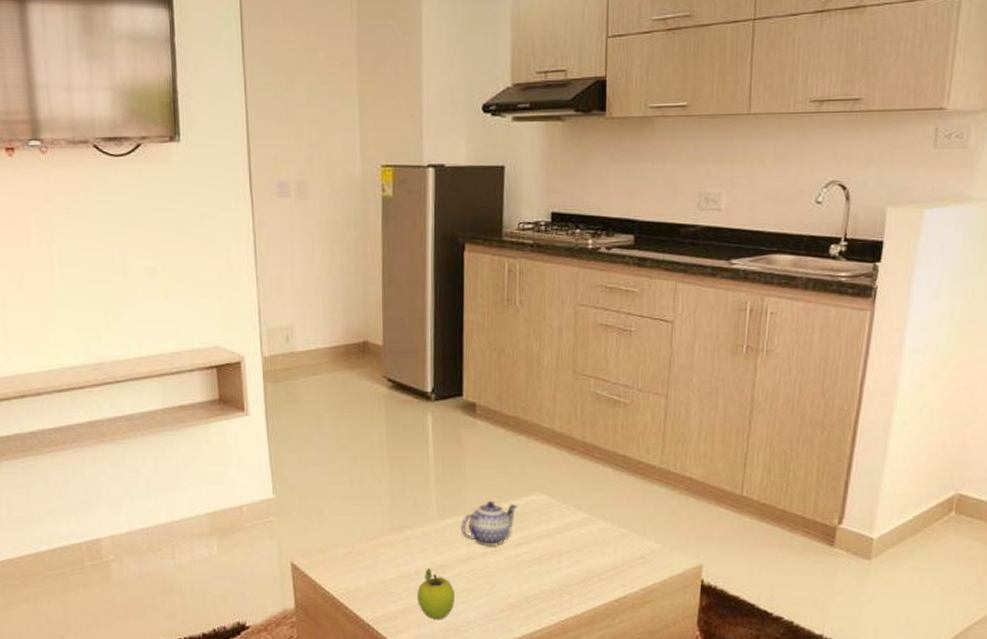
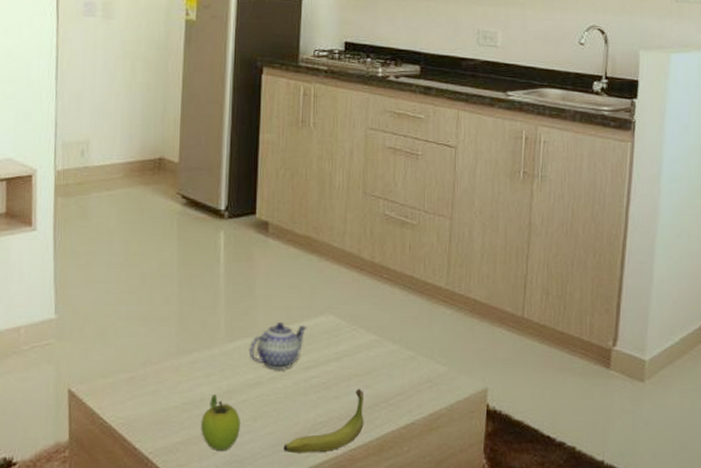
banana: none [497,563,576,623] -> present [283,388,364,453]

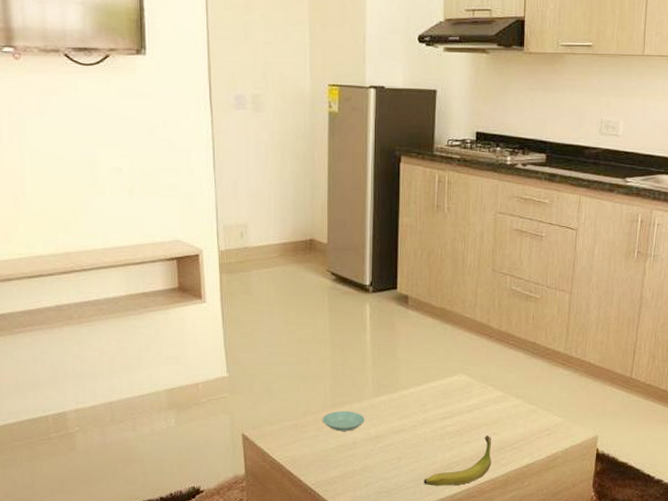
saucer: none [165,359,215,385] -> present [323,410,365,431]
fruit: present [201,394,240,450] -> none [354,439,387,483]
teapot: present [249,321,307,370] -> none [393,380,443,419]

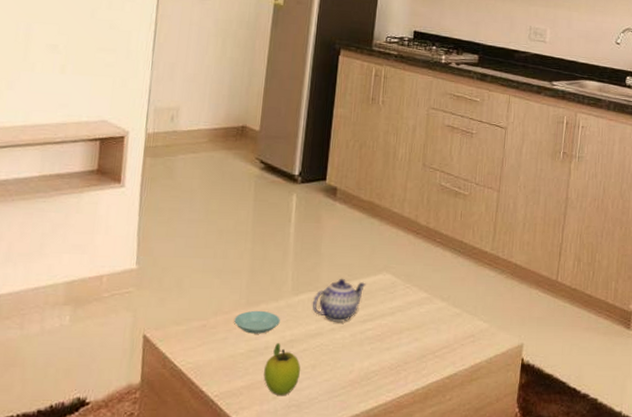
fruit: none [354,439,387,483] -> present [264,343,300,395]
teapot: none [393,380,443,419] -> present [312,278,366,322]
banana: present [424,435,492,486] -> none [338,341,414,399]

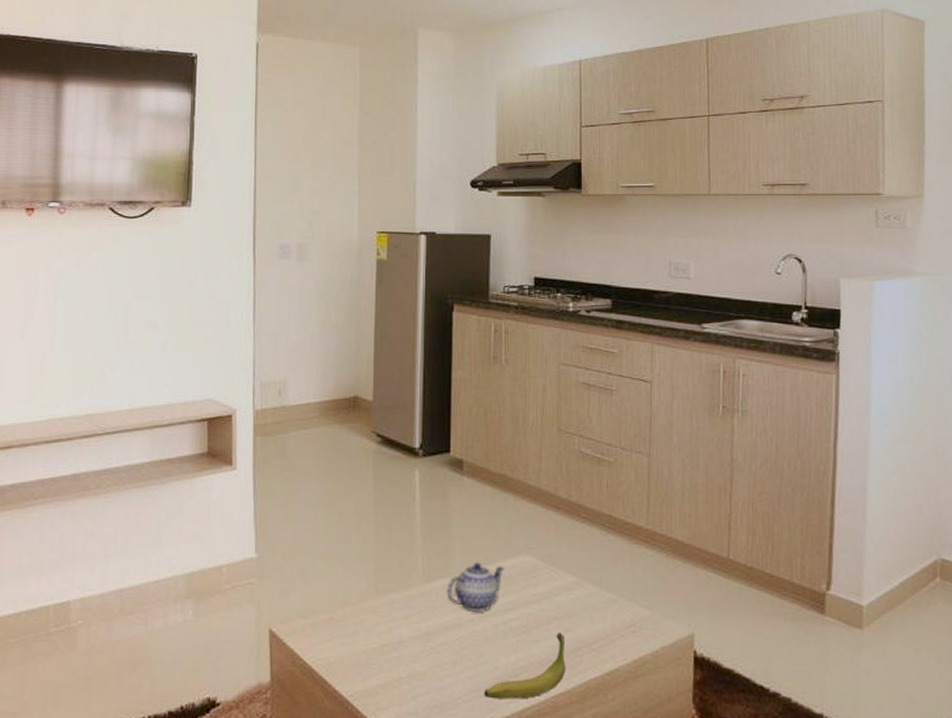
saucer: present [234,310,280,334] -> none [364,600,413,627]
fruit: present [264,343,300,395] -> none [400,636,439,695]
banana: none [338,341,414,399] -> present [484,632,566,699]

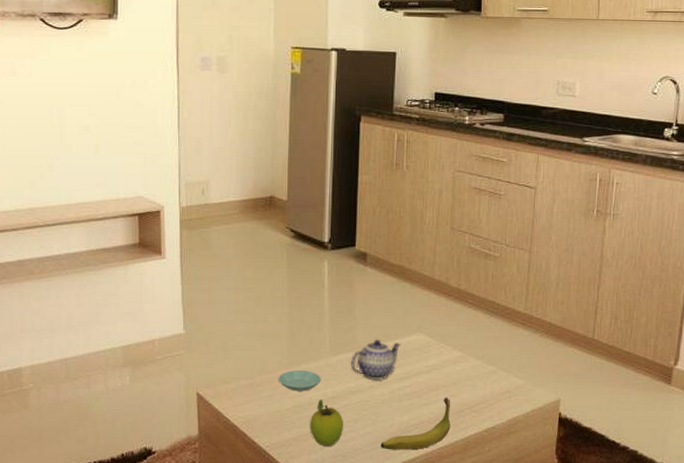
saucer: none [364,600,413,627] -> present [278,370,321,391]
fruit: none [400,636,439,695] -> present [310,399,343,446]

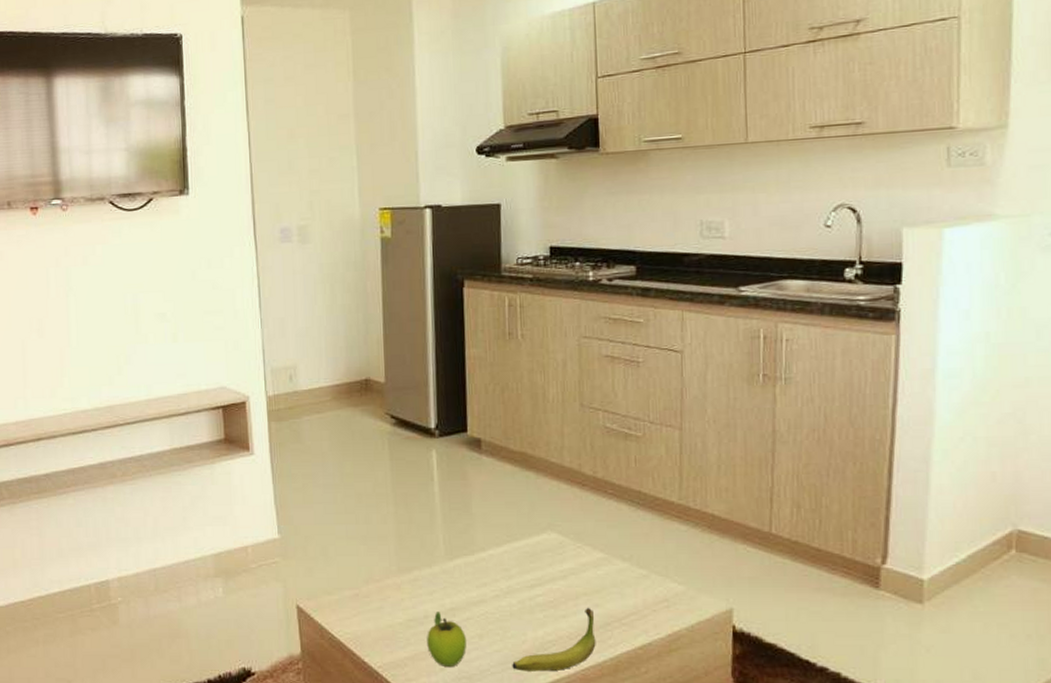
saucer: present [278,370,321,391] -> none [387,577,437,602]
teapot: present [350,339,401,380] -> none [469,539,529,588]

